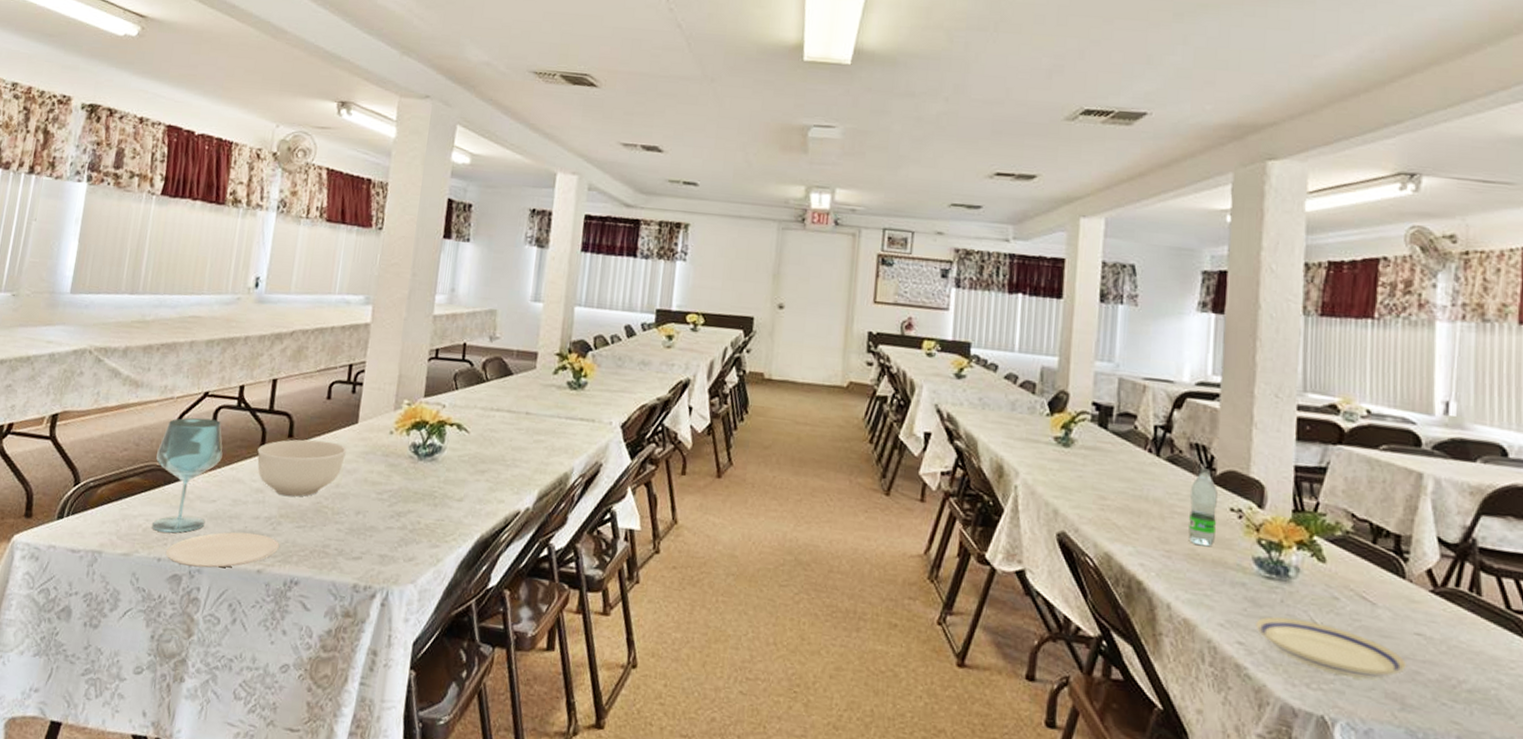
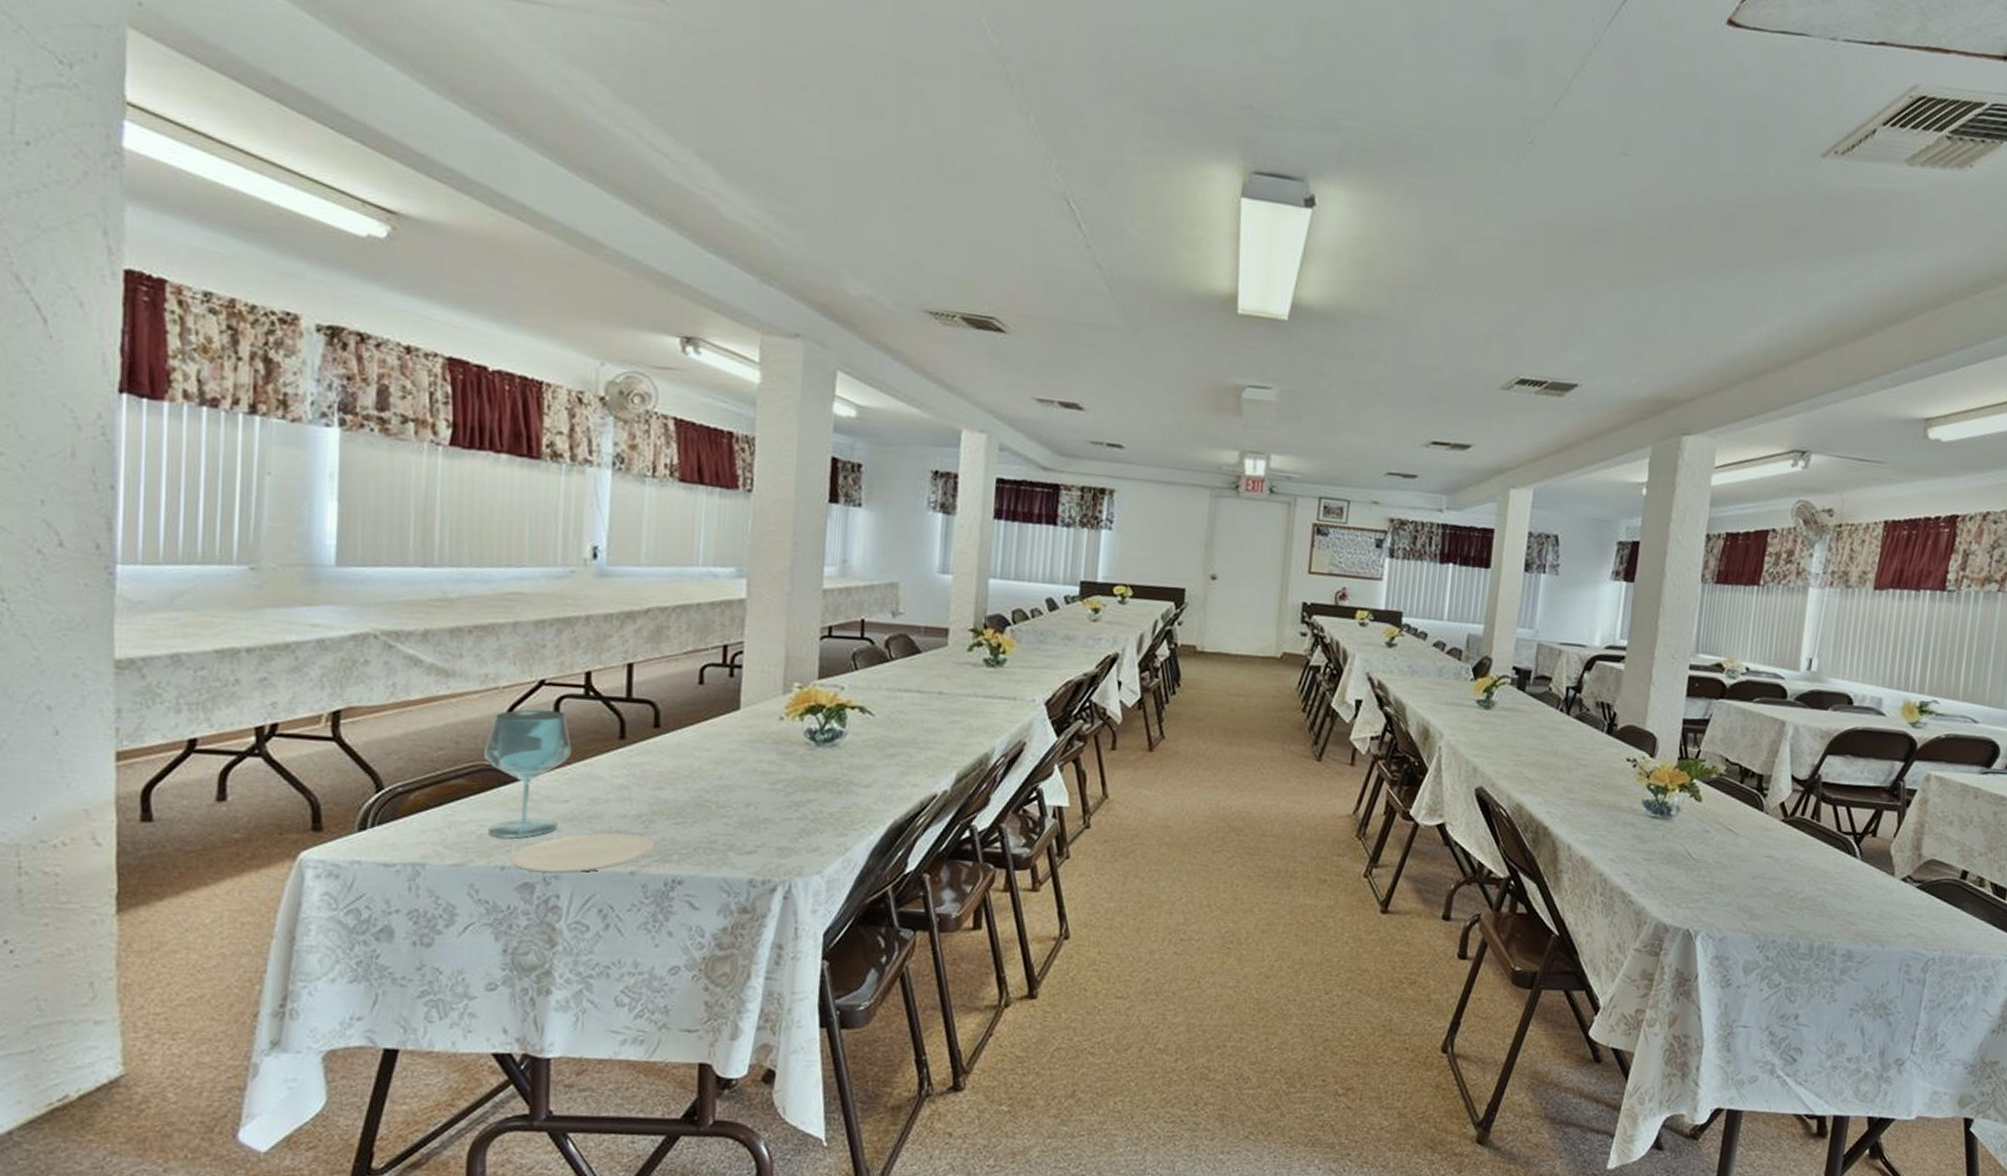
bowl: present [257,439,347,497] -> none [616,729,729,792]
bottle: present [1187,468,1218,547] -> none [1590,724,1617,794]
plate: present [1255,616,1406,679] -> none [1640,850,1757,896]

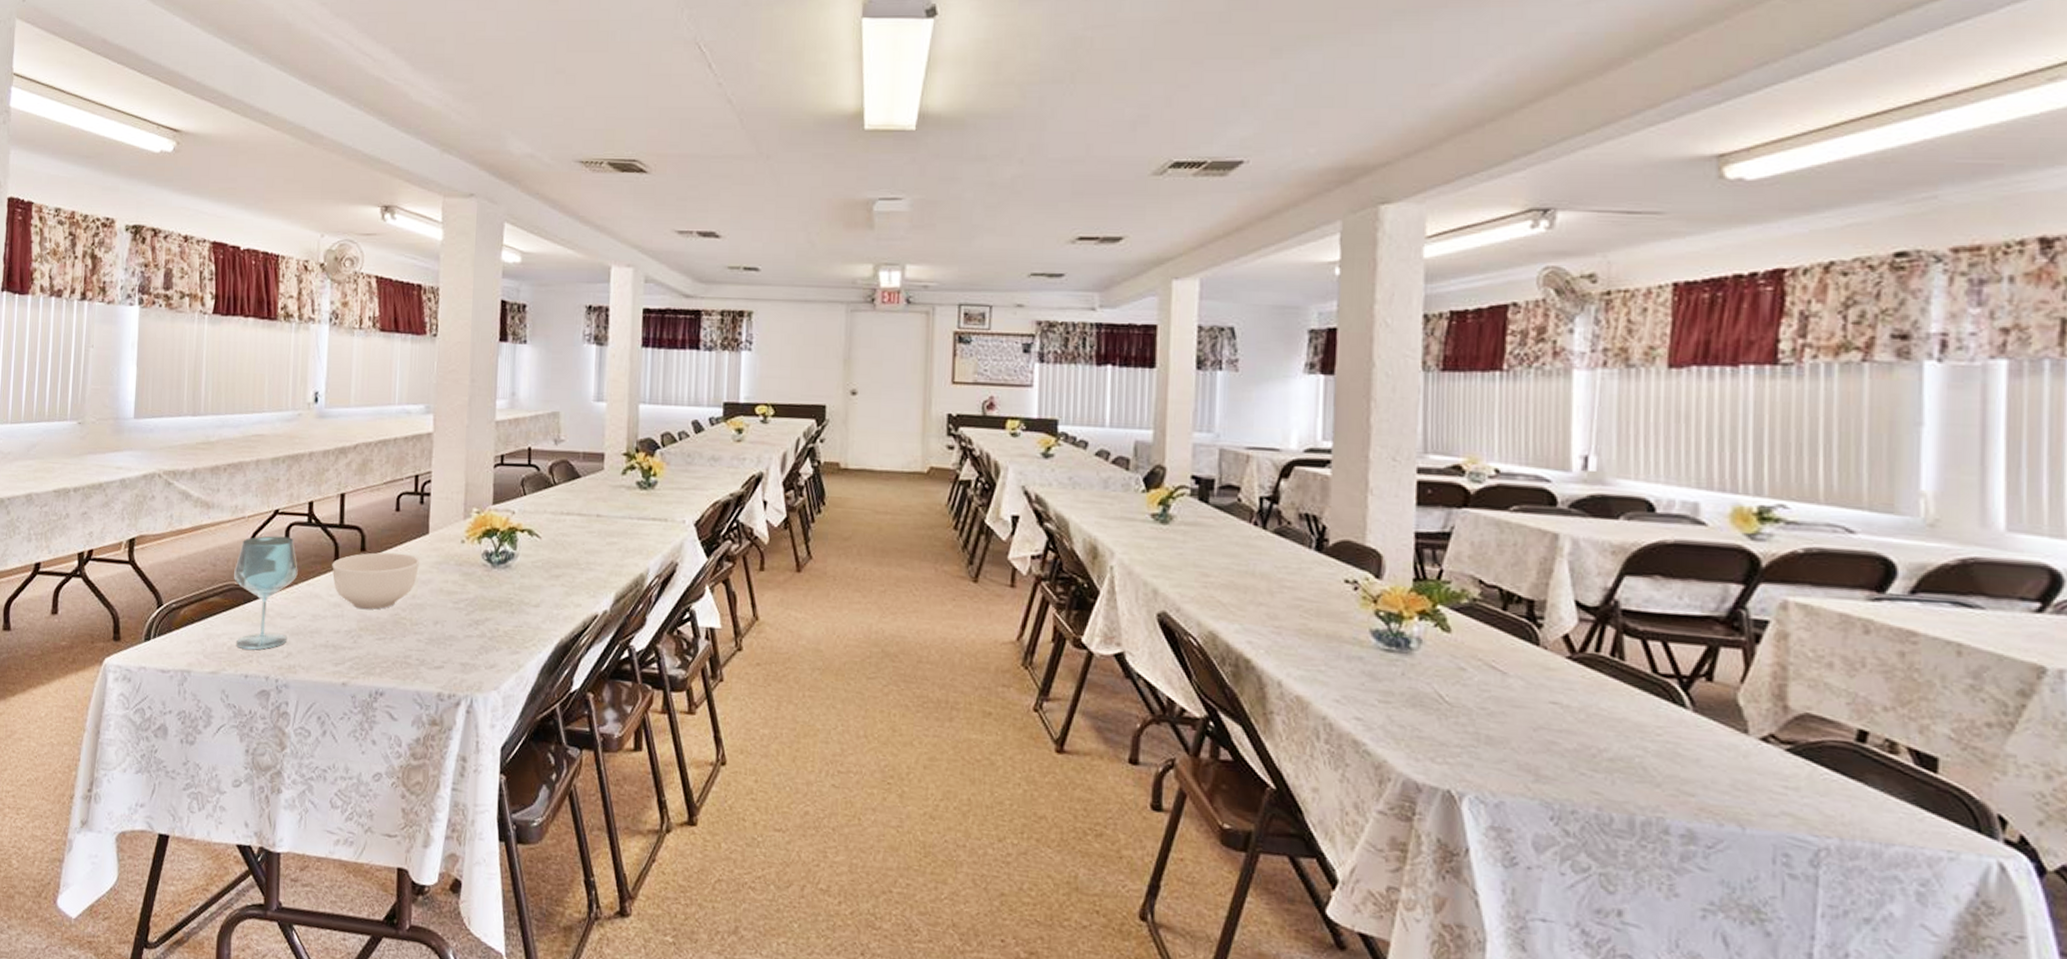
plate: present [510,832,654,874] -> none [251,646,361,683]
bowl: none [616,729,729,792] -> present [332,552,420,610]

